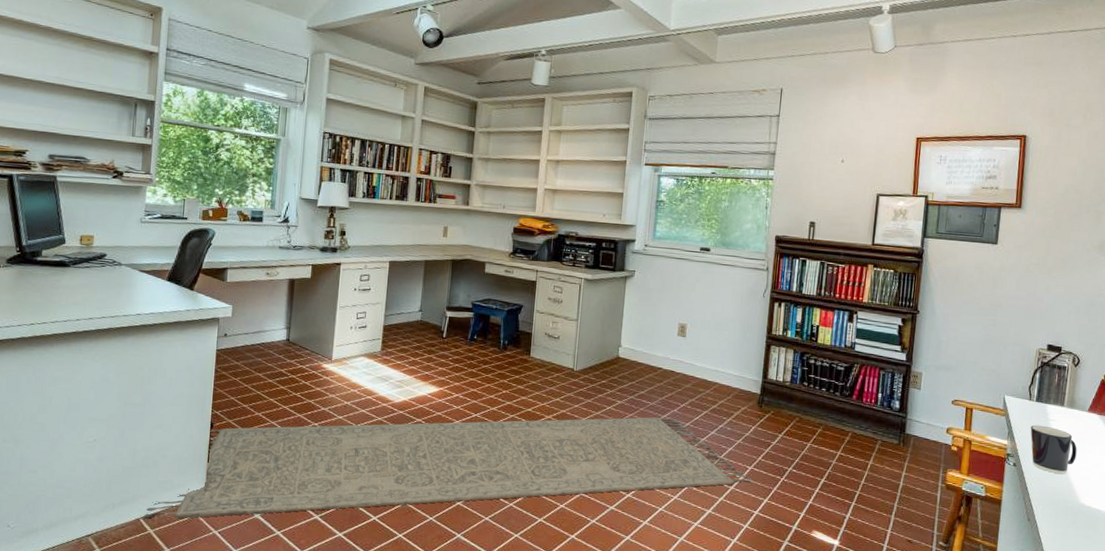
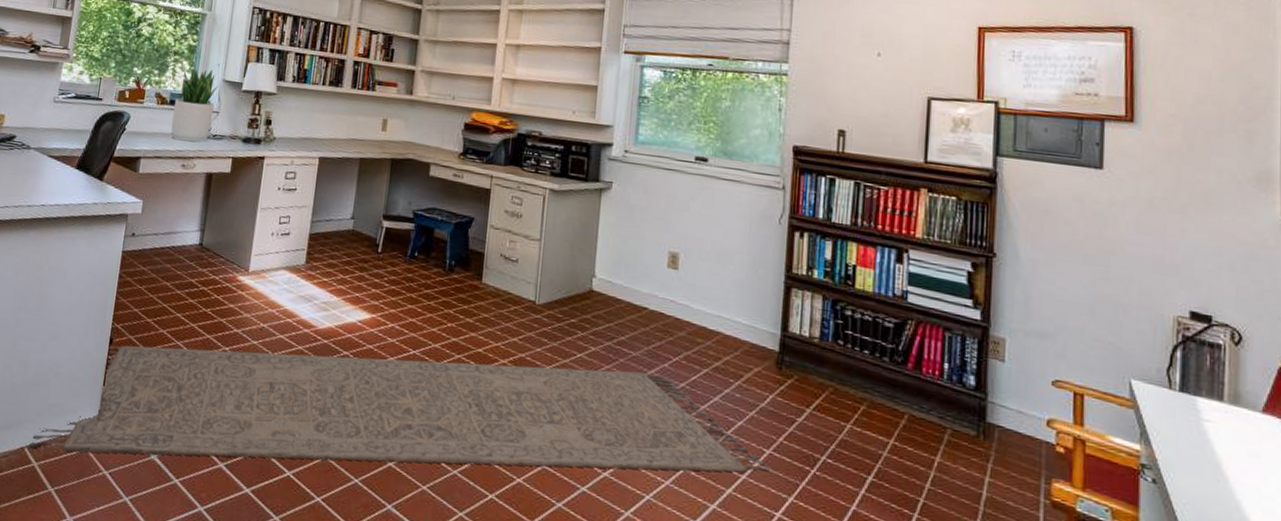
planter: none [254,185,297,253] -> present [171,65,220,143]
mug: present [1030,425,1077,474] -> none [1174,425,1251,502]

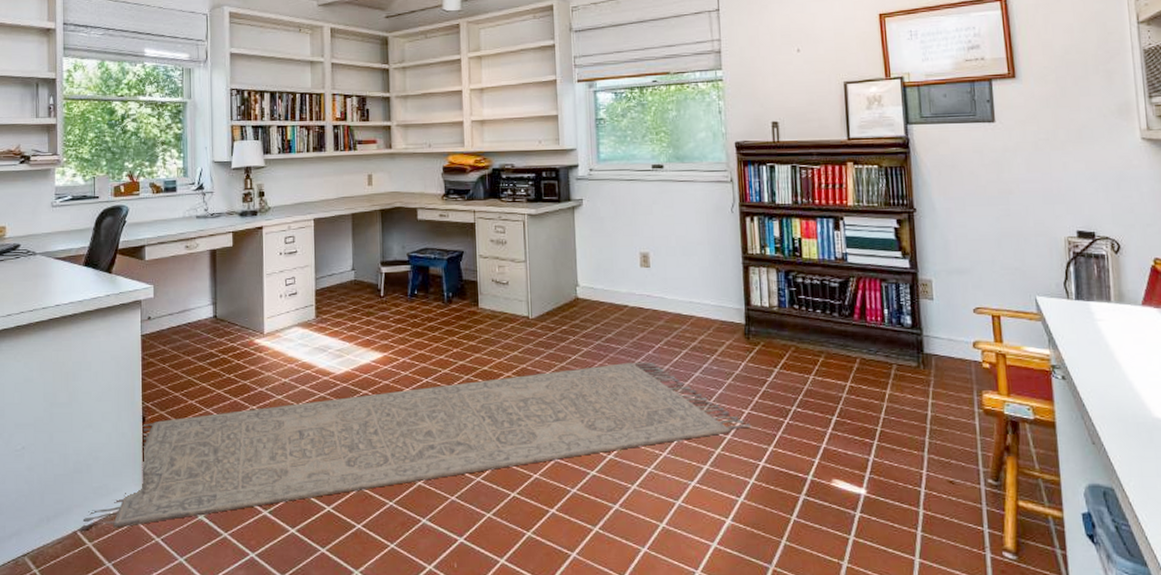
planter: present [171,65,220,143] -> none [169,151,210,224]

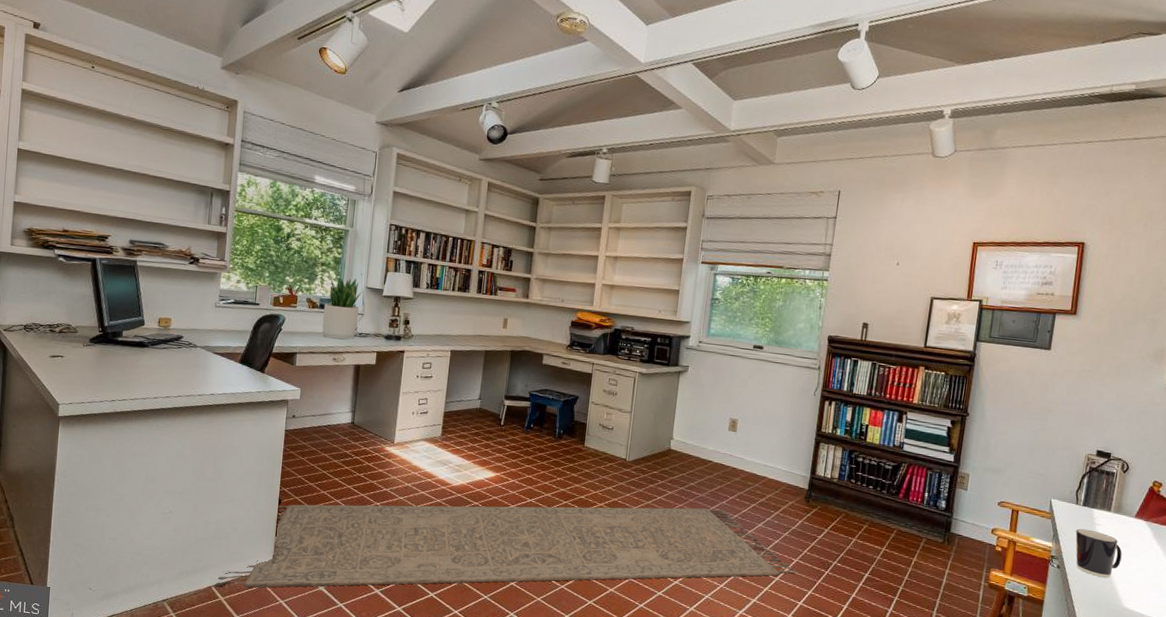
planter: none [169,151,210,224] -> present [322,274,363,340]
mug: none [1074,327,1139,383] -> present [1075,528,1122,578]

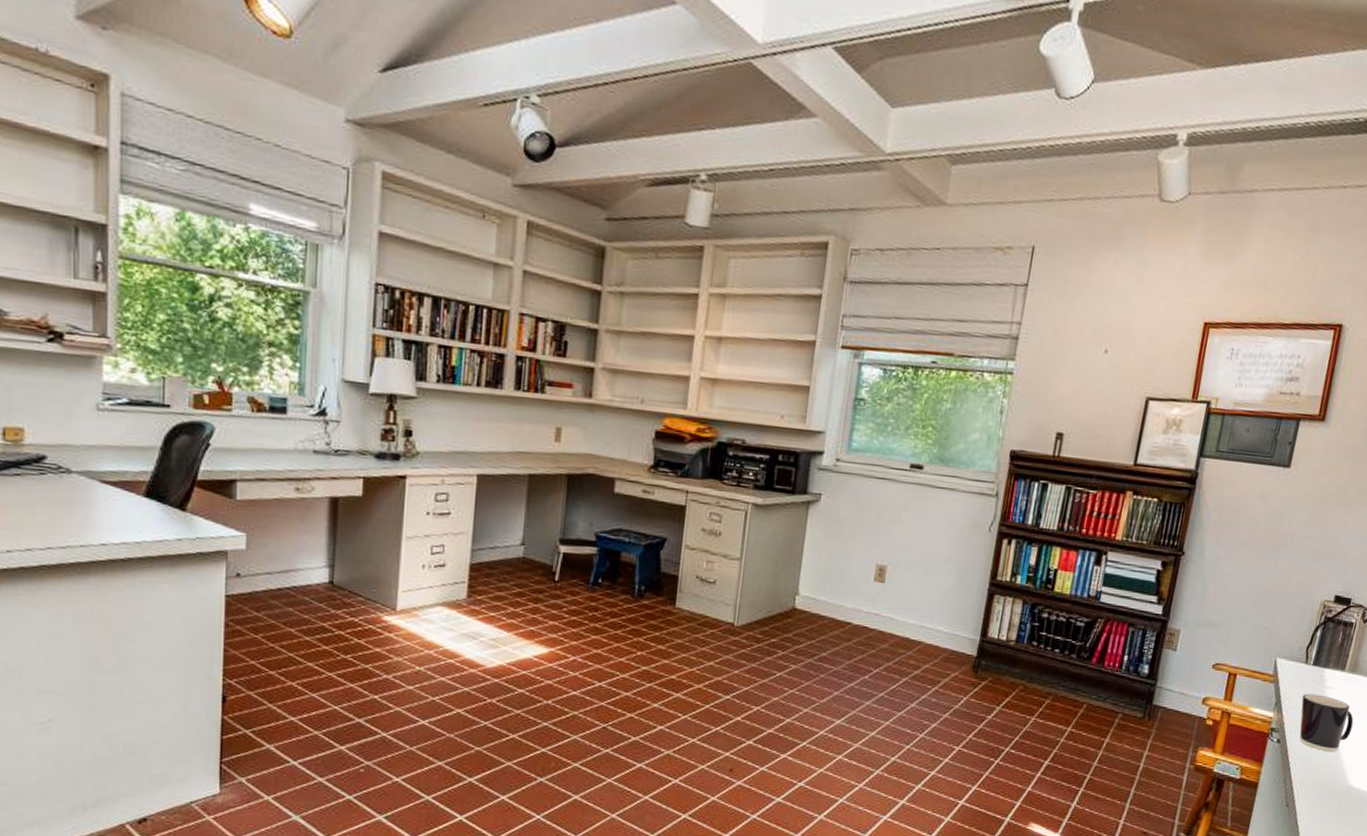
rug: present [214,504,797,588] -> none [130,685,959,825]
planter: present [322,274,363,340] -> none [274,360,337,460]

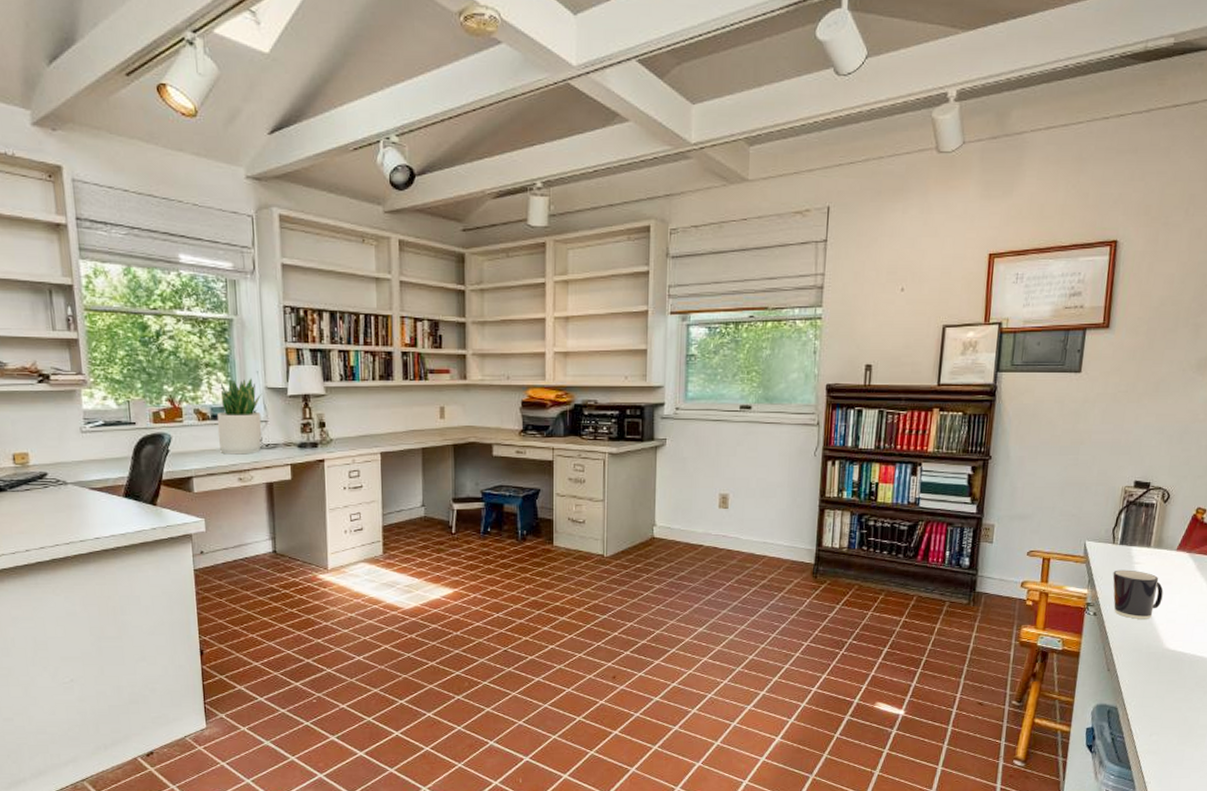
planter: none [274,360,337,460] -> present [217,375,263,455]

